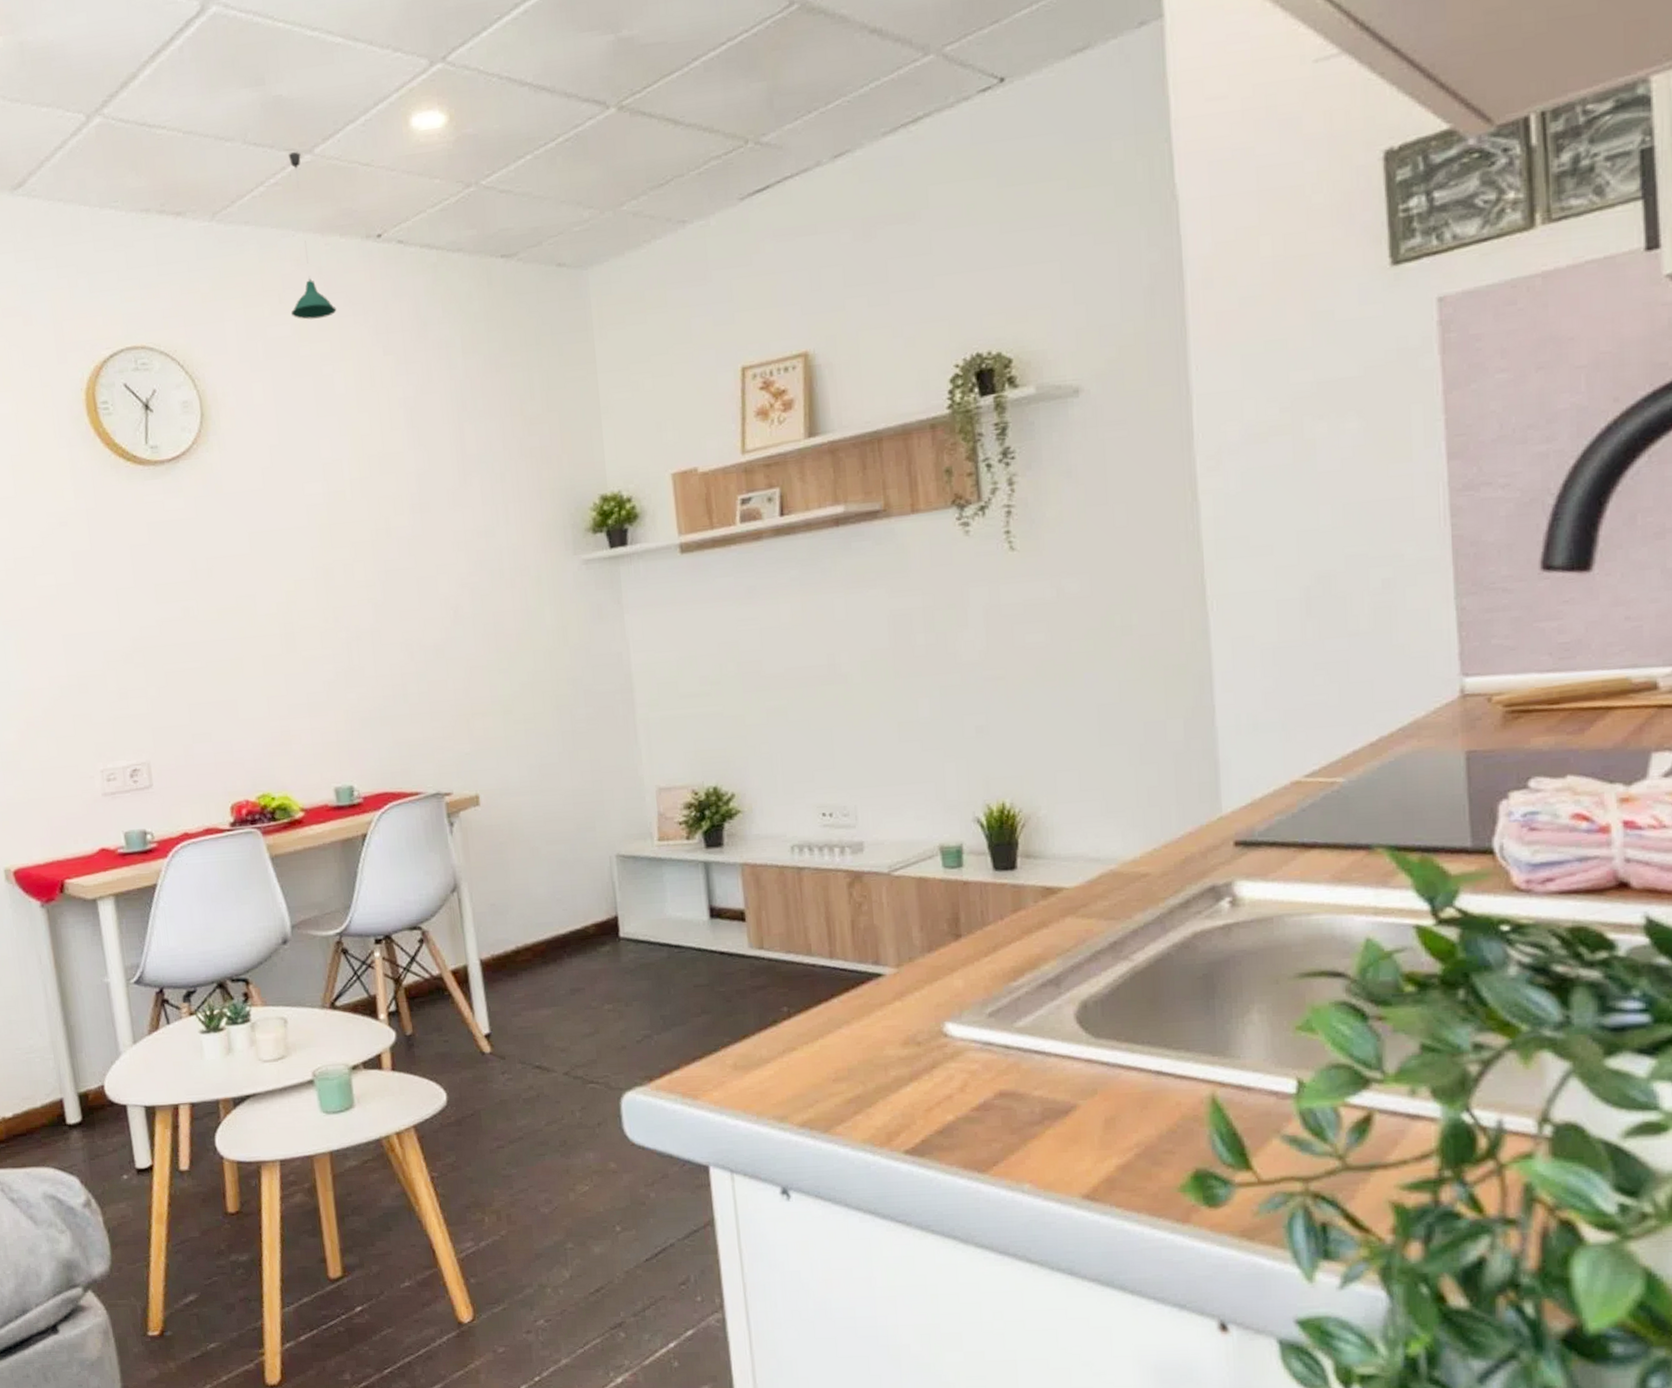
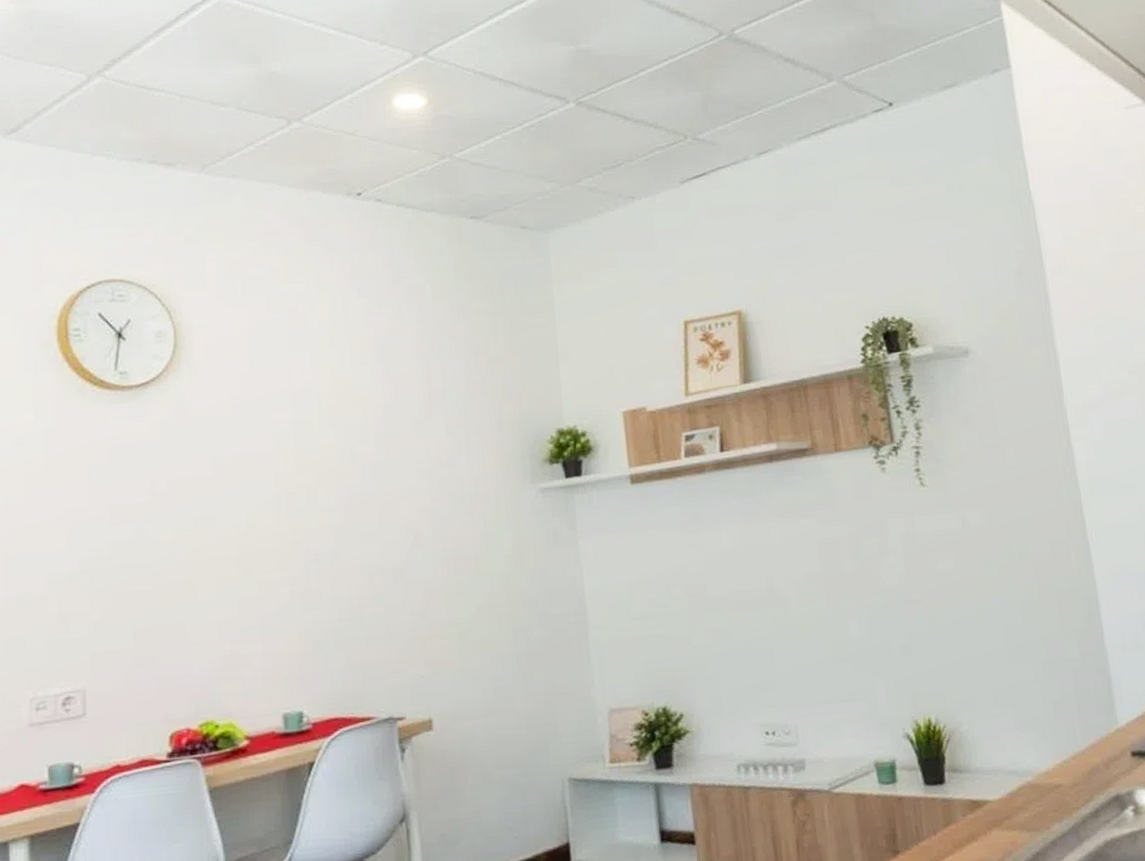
pendant light: present [289,152,337,320] -> none [272,119,315,263]

